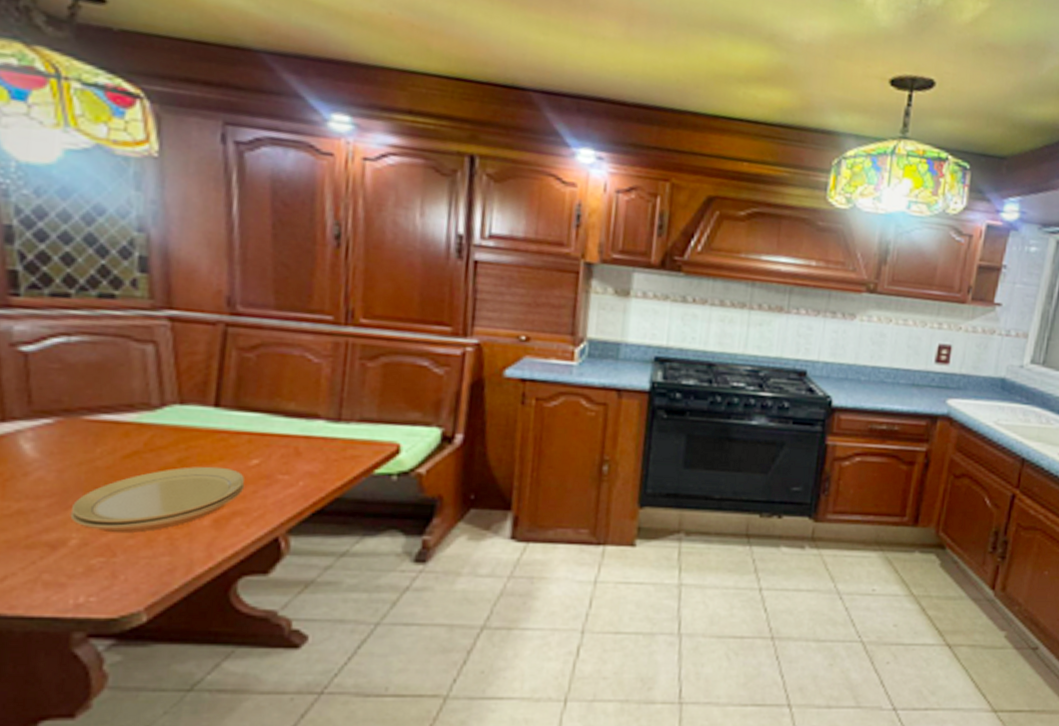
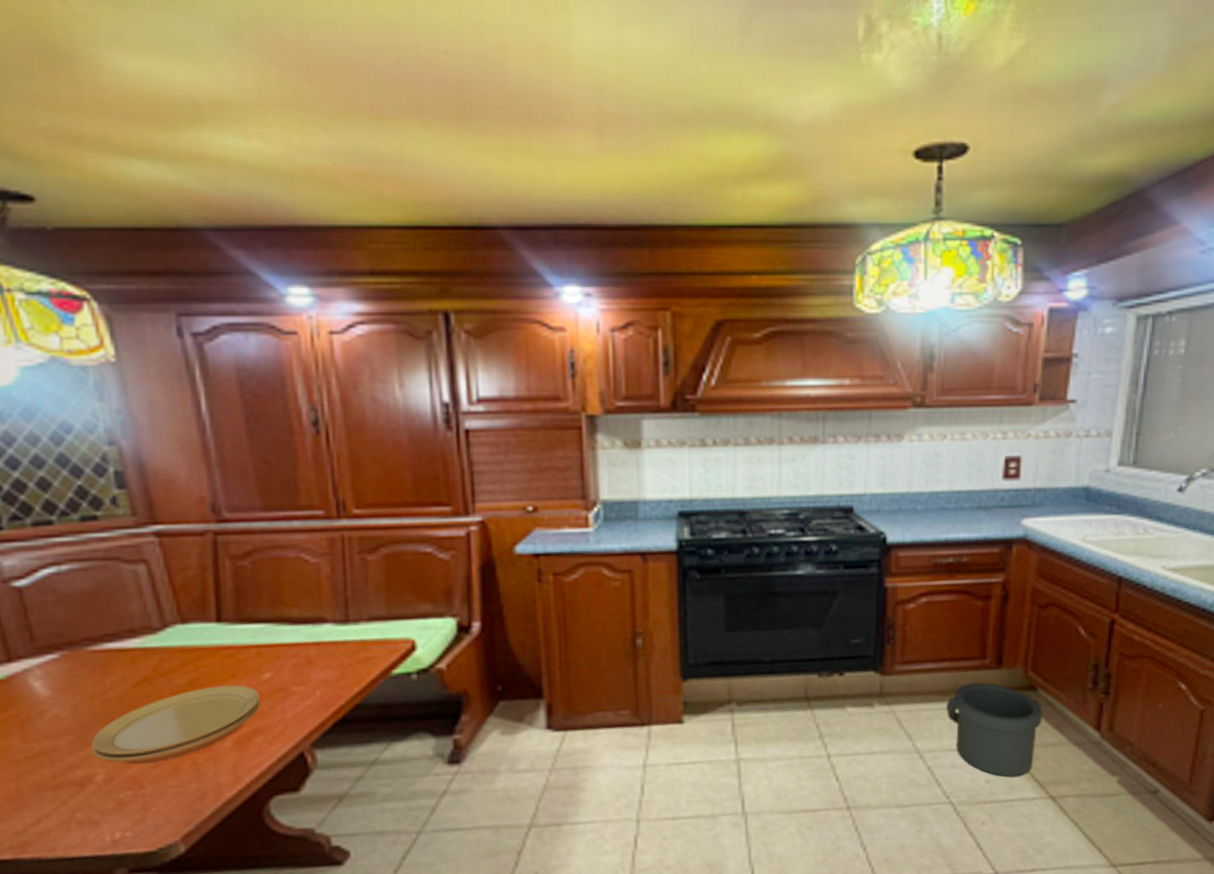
bucket: none [867,536,948,624] -> present [947,682,1042,778]

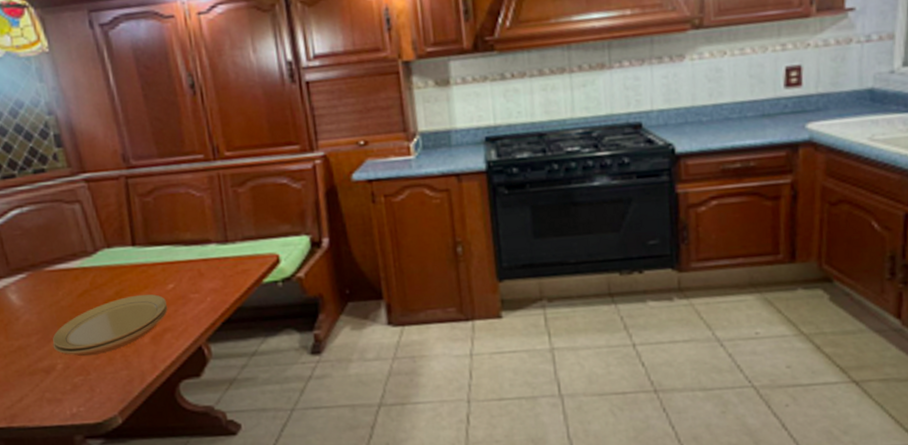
bucket: present [947,682,1042,778] -> none [743,276,840,363]

